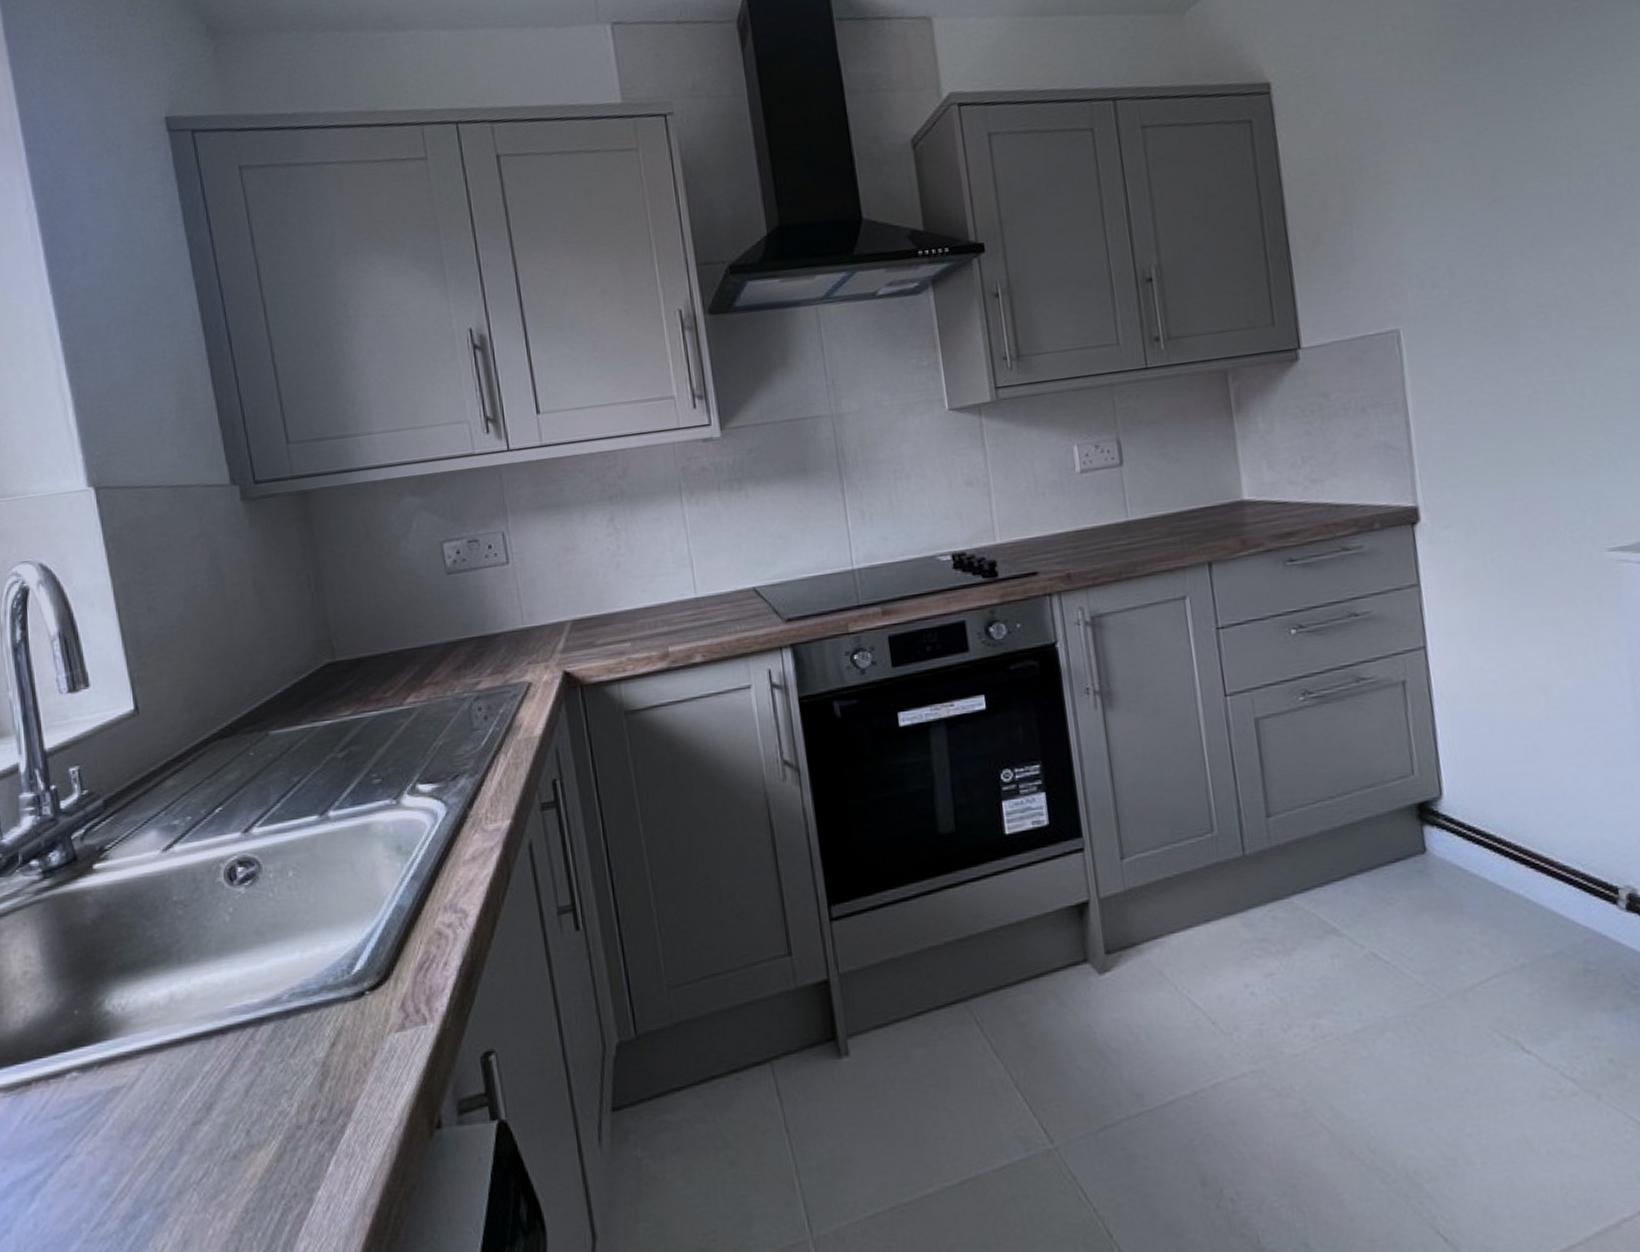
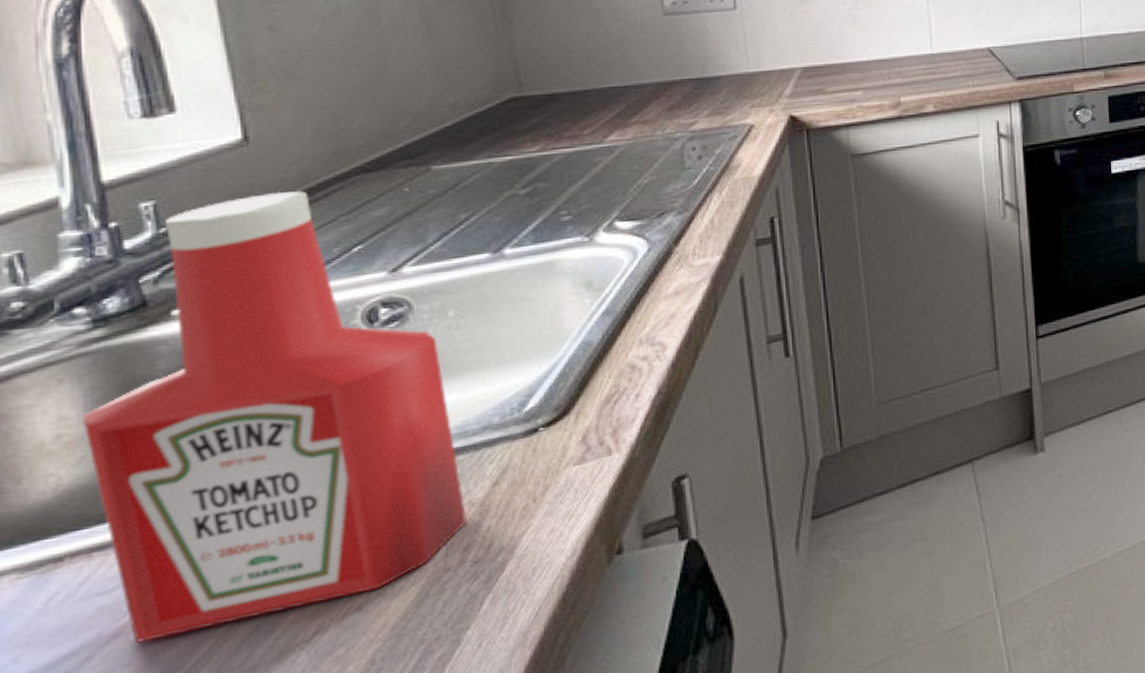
ketchup bottle: none [39,756,312,1166] -> present [82,191,467,643]

